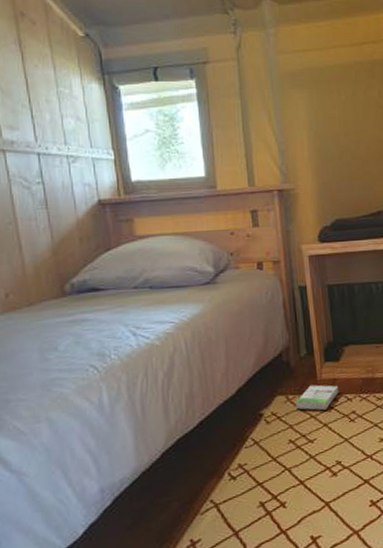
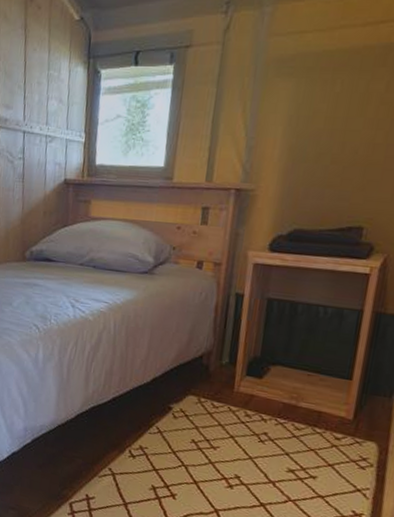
box: present [295,385,339,411] -> none [205,394,255,423]

